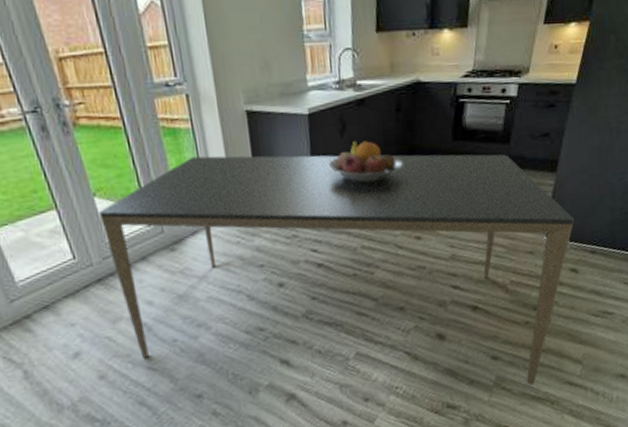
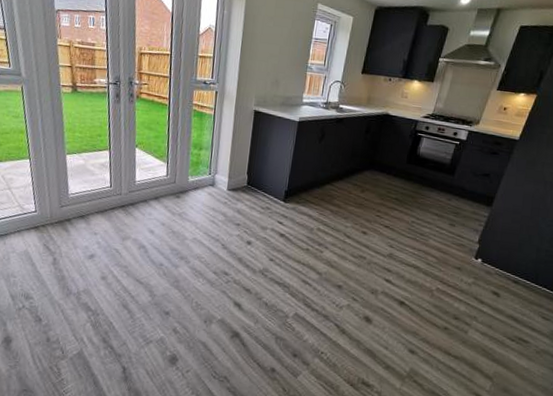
dining table: present [98,154,575,385] -> none [134,134,503,387]
fruit bowl: present [328,140,404,183] -> none [304,147,364,181]

